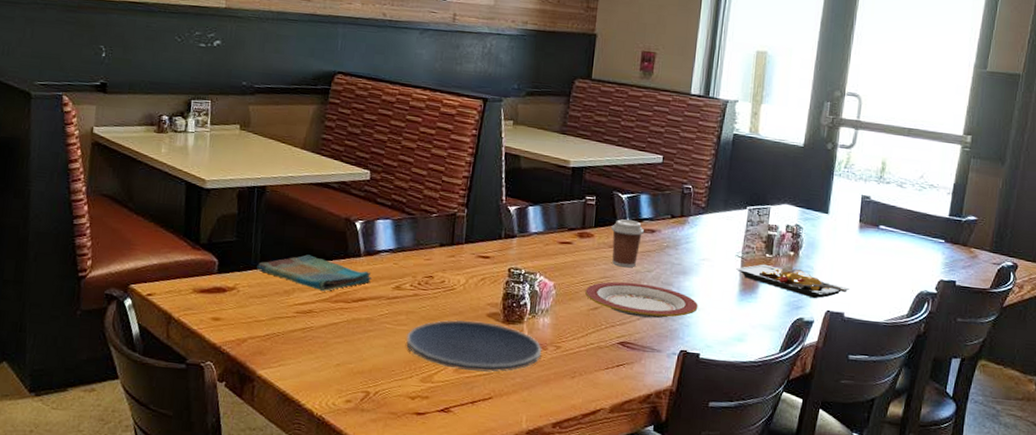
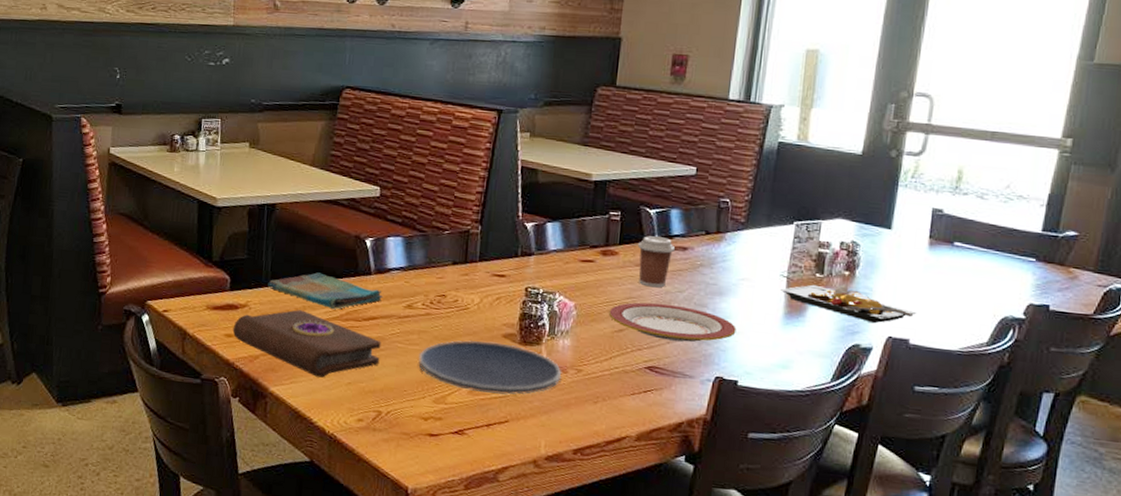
book: none [220,292,370,360] -> present [232,309,382,378]

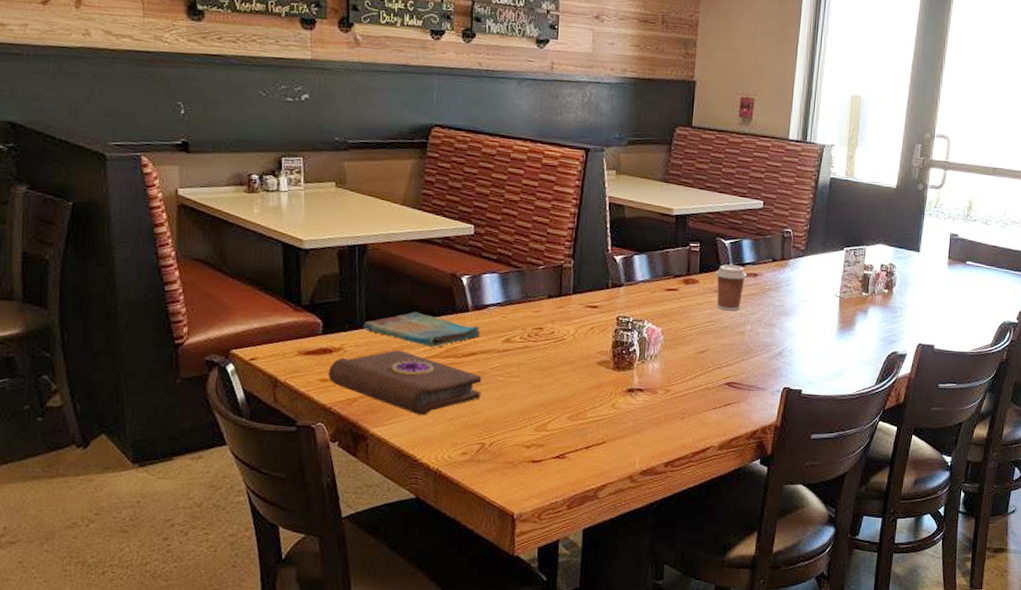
plate: present [418,339,562,396] -> none [519,368,652,419]
plate: present [608,302,737,343] -> none [691,325,800,359]
plate: present [781,284,916,324] -> none [835,301,939,333]

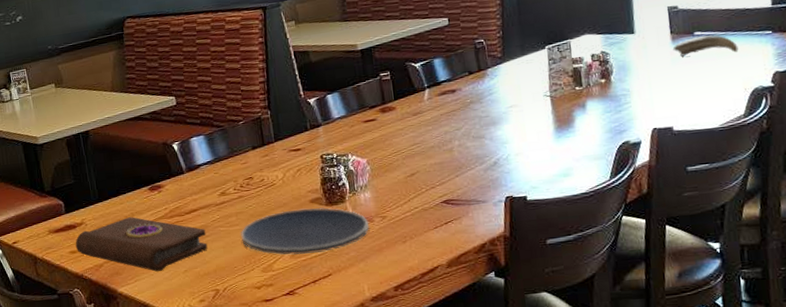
dish towel: present [363,312,482,347] -> none [97,181,199,210]
plate: none [519,368,652,419] -> present [241,208,370,256]
coffee cup: present [715,264,748,311] -> none [411,85,446,131]
animal claw: none [947,266,998,287] -> present [672,35,739,57]

